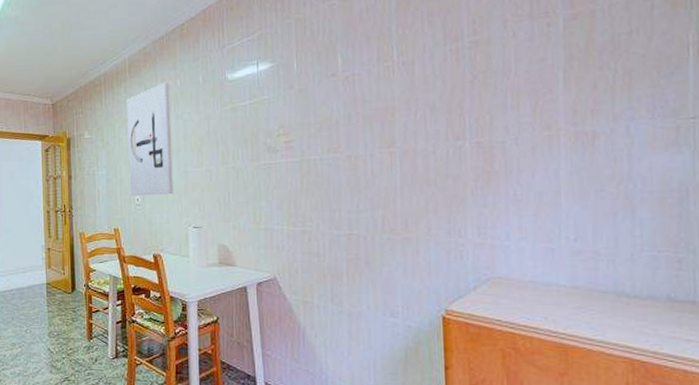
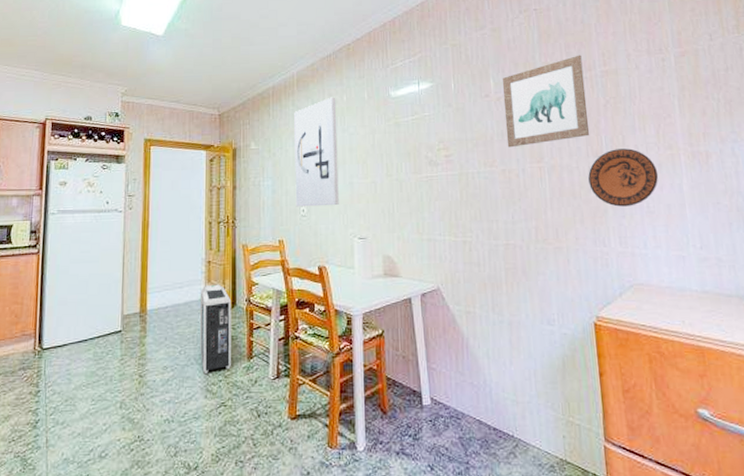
air purifier: none [41,270,73,351] -> present [200,284,231,373]
wall art: none [351,23,451,132] -> present [502,55,590,148]
decorative plate: none [446,130,531,195] -> present [588,148,659,207]

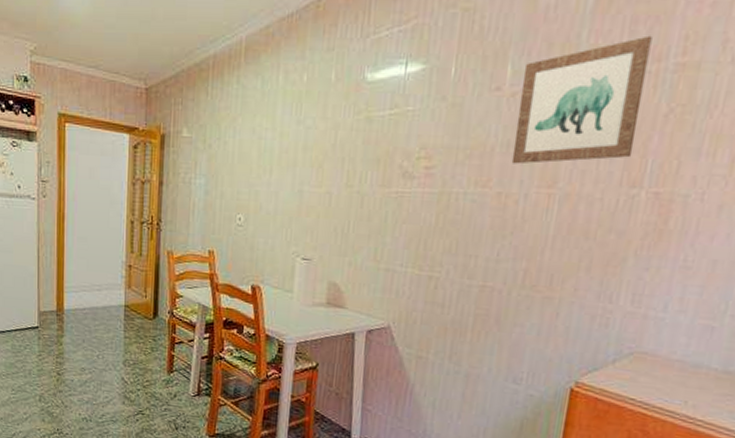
air purifier: present [200,284,231,373] -> none [118,291,153,381]
wall art: present [294,97,339,207] -> none [231,75,294,217]
decorative plate: present [588,148,659,207] -> none [611,179,715,257]

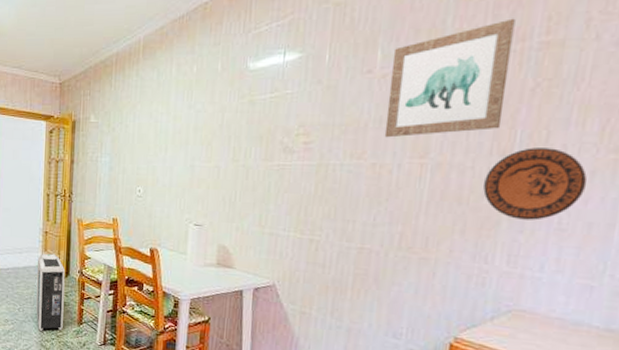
air purifier: none [118,291,153,381] -> present [36,253,65,331]
decorative plate: none [611,179,715,257] -> present [483,147,588,220]

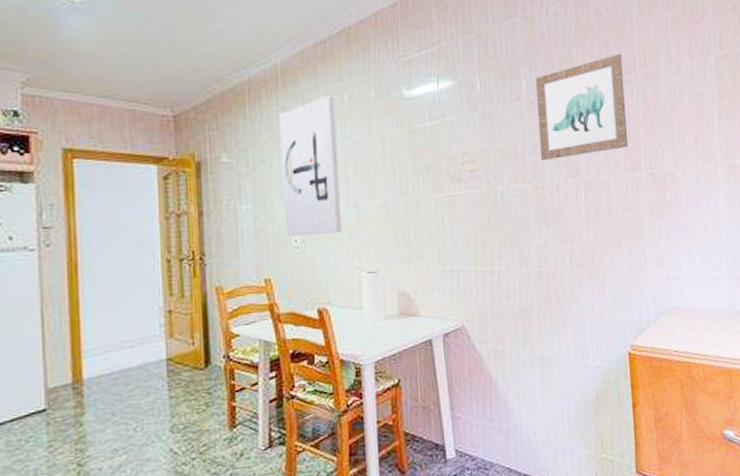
air purifier: present [36,253,65,331] -> none [159,339,207,452]
wall art: none [132,67,185,189] -> present [279,95,342,237]
decorative plate: present [483,147,588,220] -> none [626,162,696,226]

